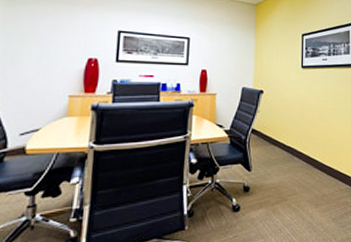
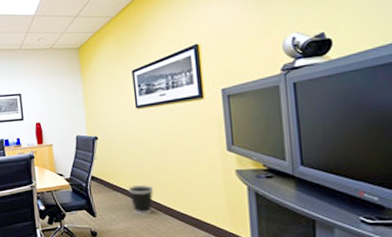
wastebasket: none [286,140,309,169] -> present [128,185,154,215]

